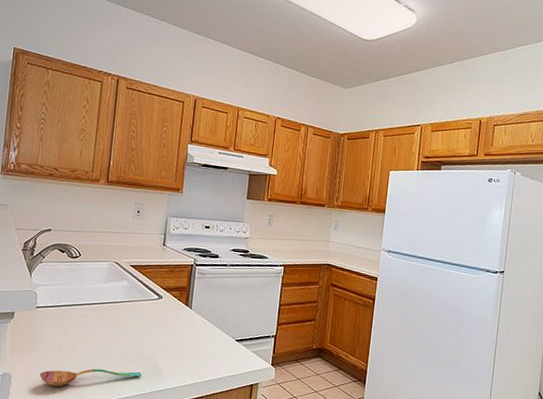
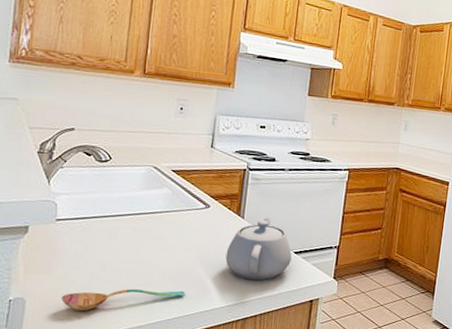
teapot: none [176,307,234,365] -> present [225,216,292,281]

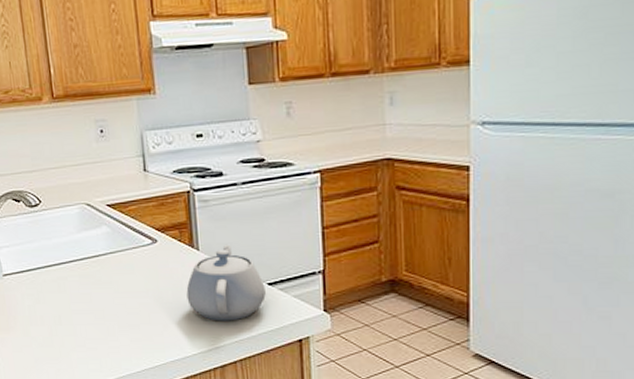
soupspoon: present [62,288,185,311] -> none [27,340,150,367]

